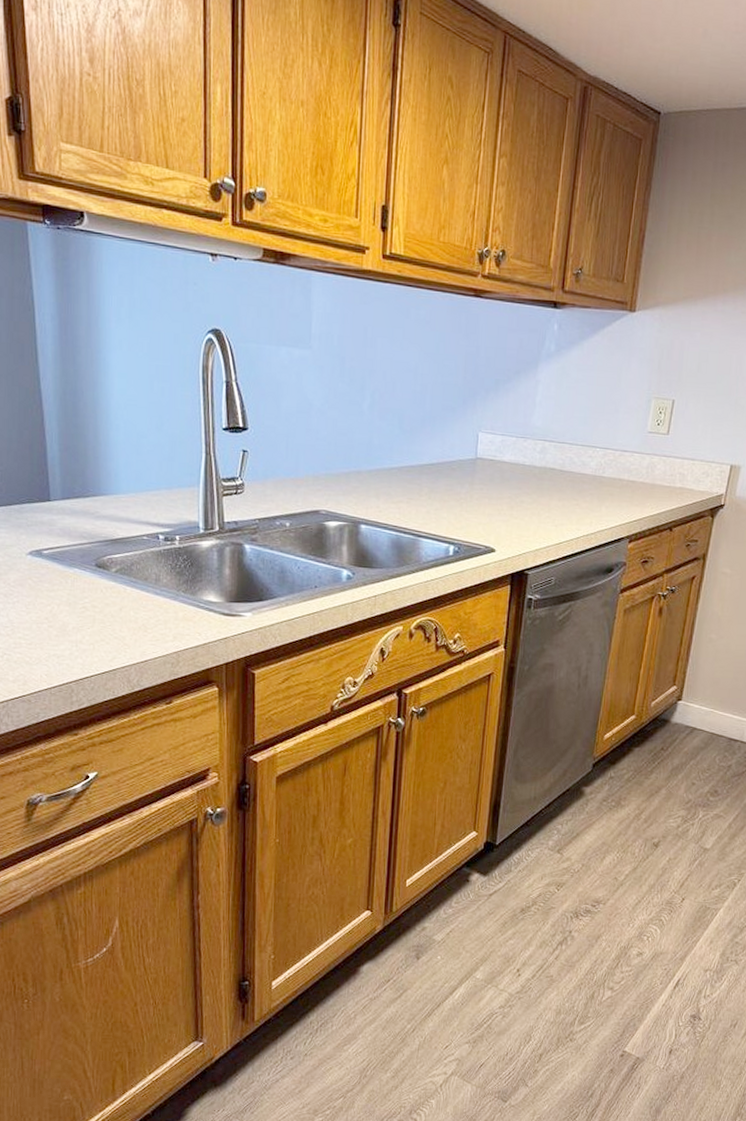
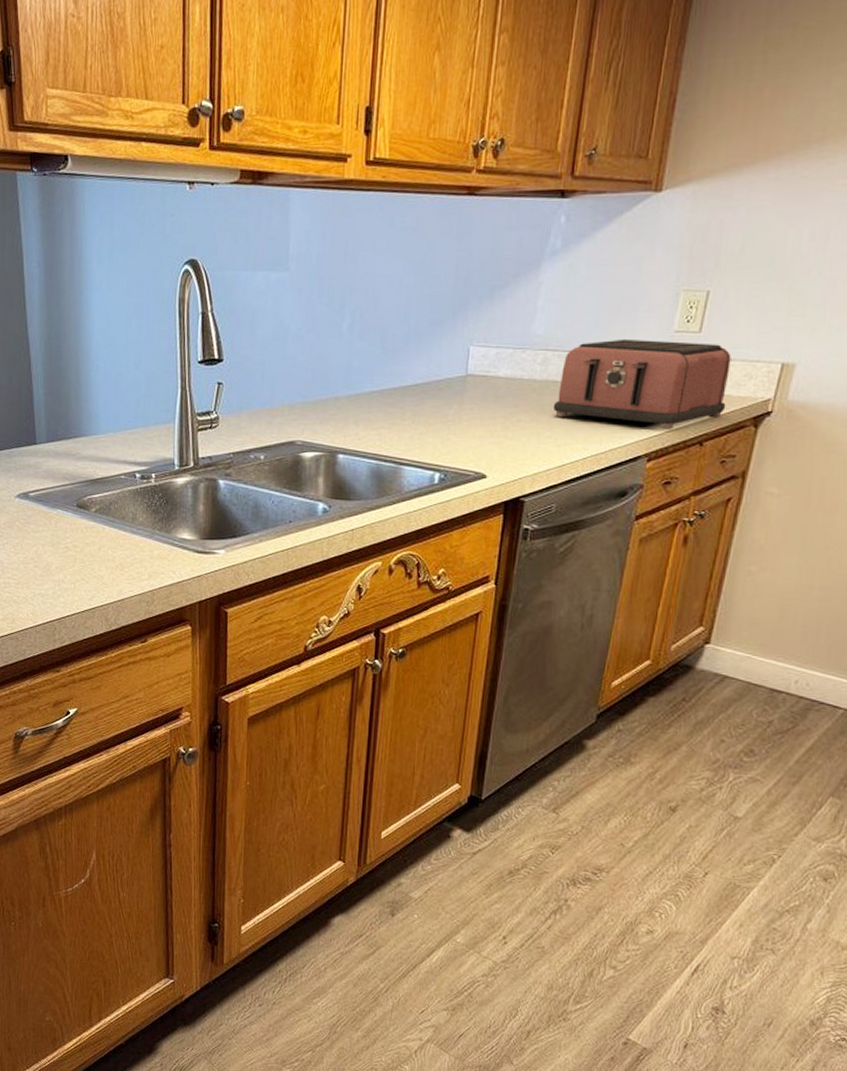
toaster: none [550,435,693,516] -> present [552,338,732,430]

